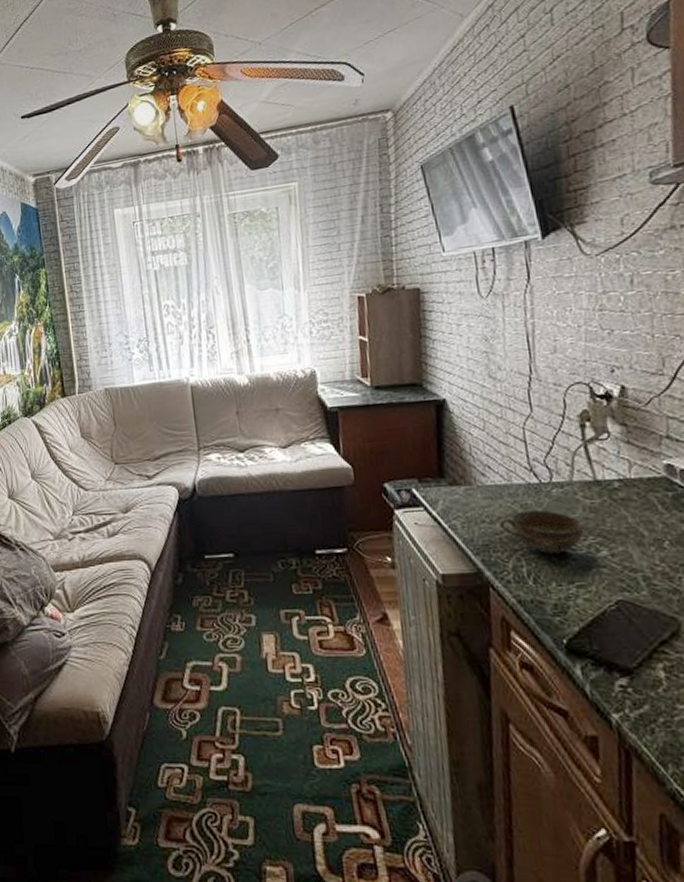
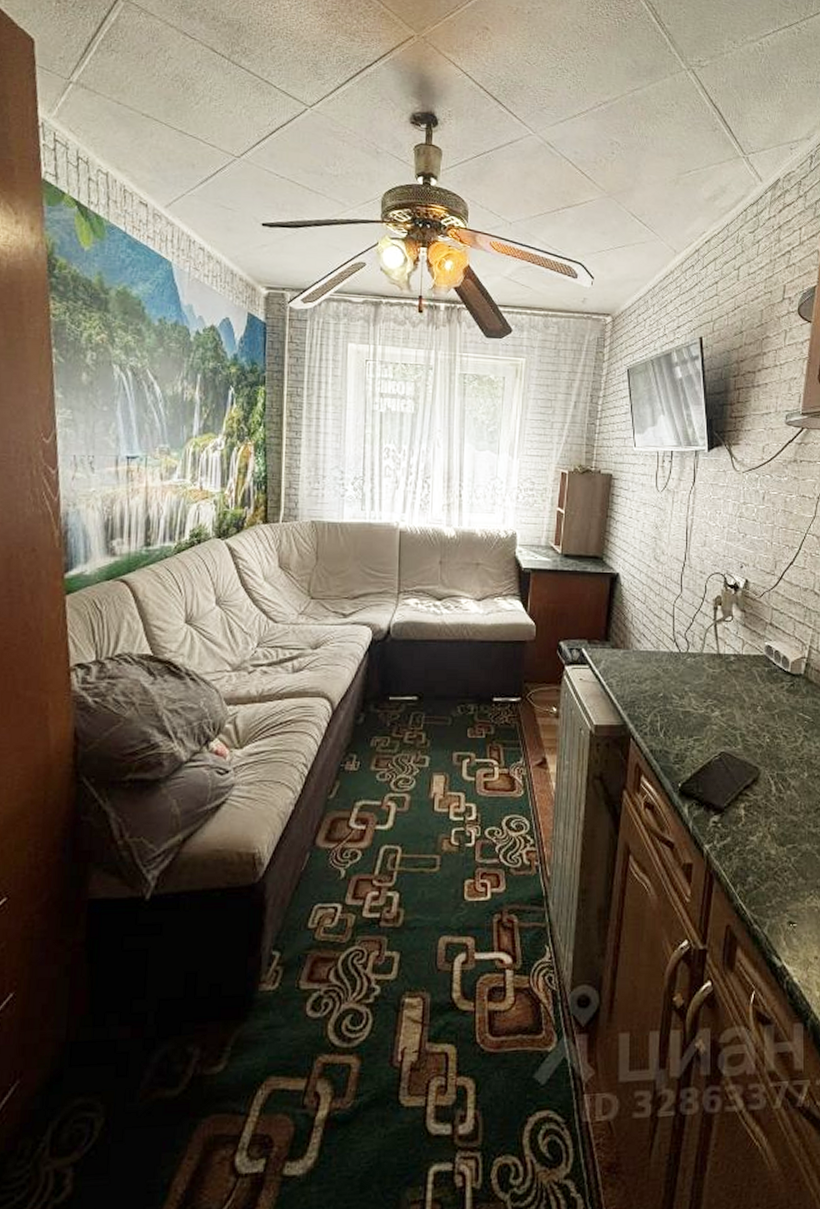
cup: present [499,510,584,554] -> none [645,675,705,712]

